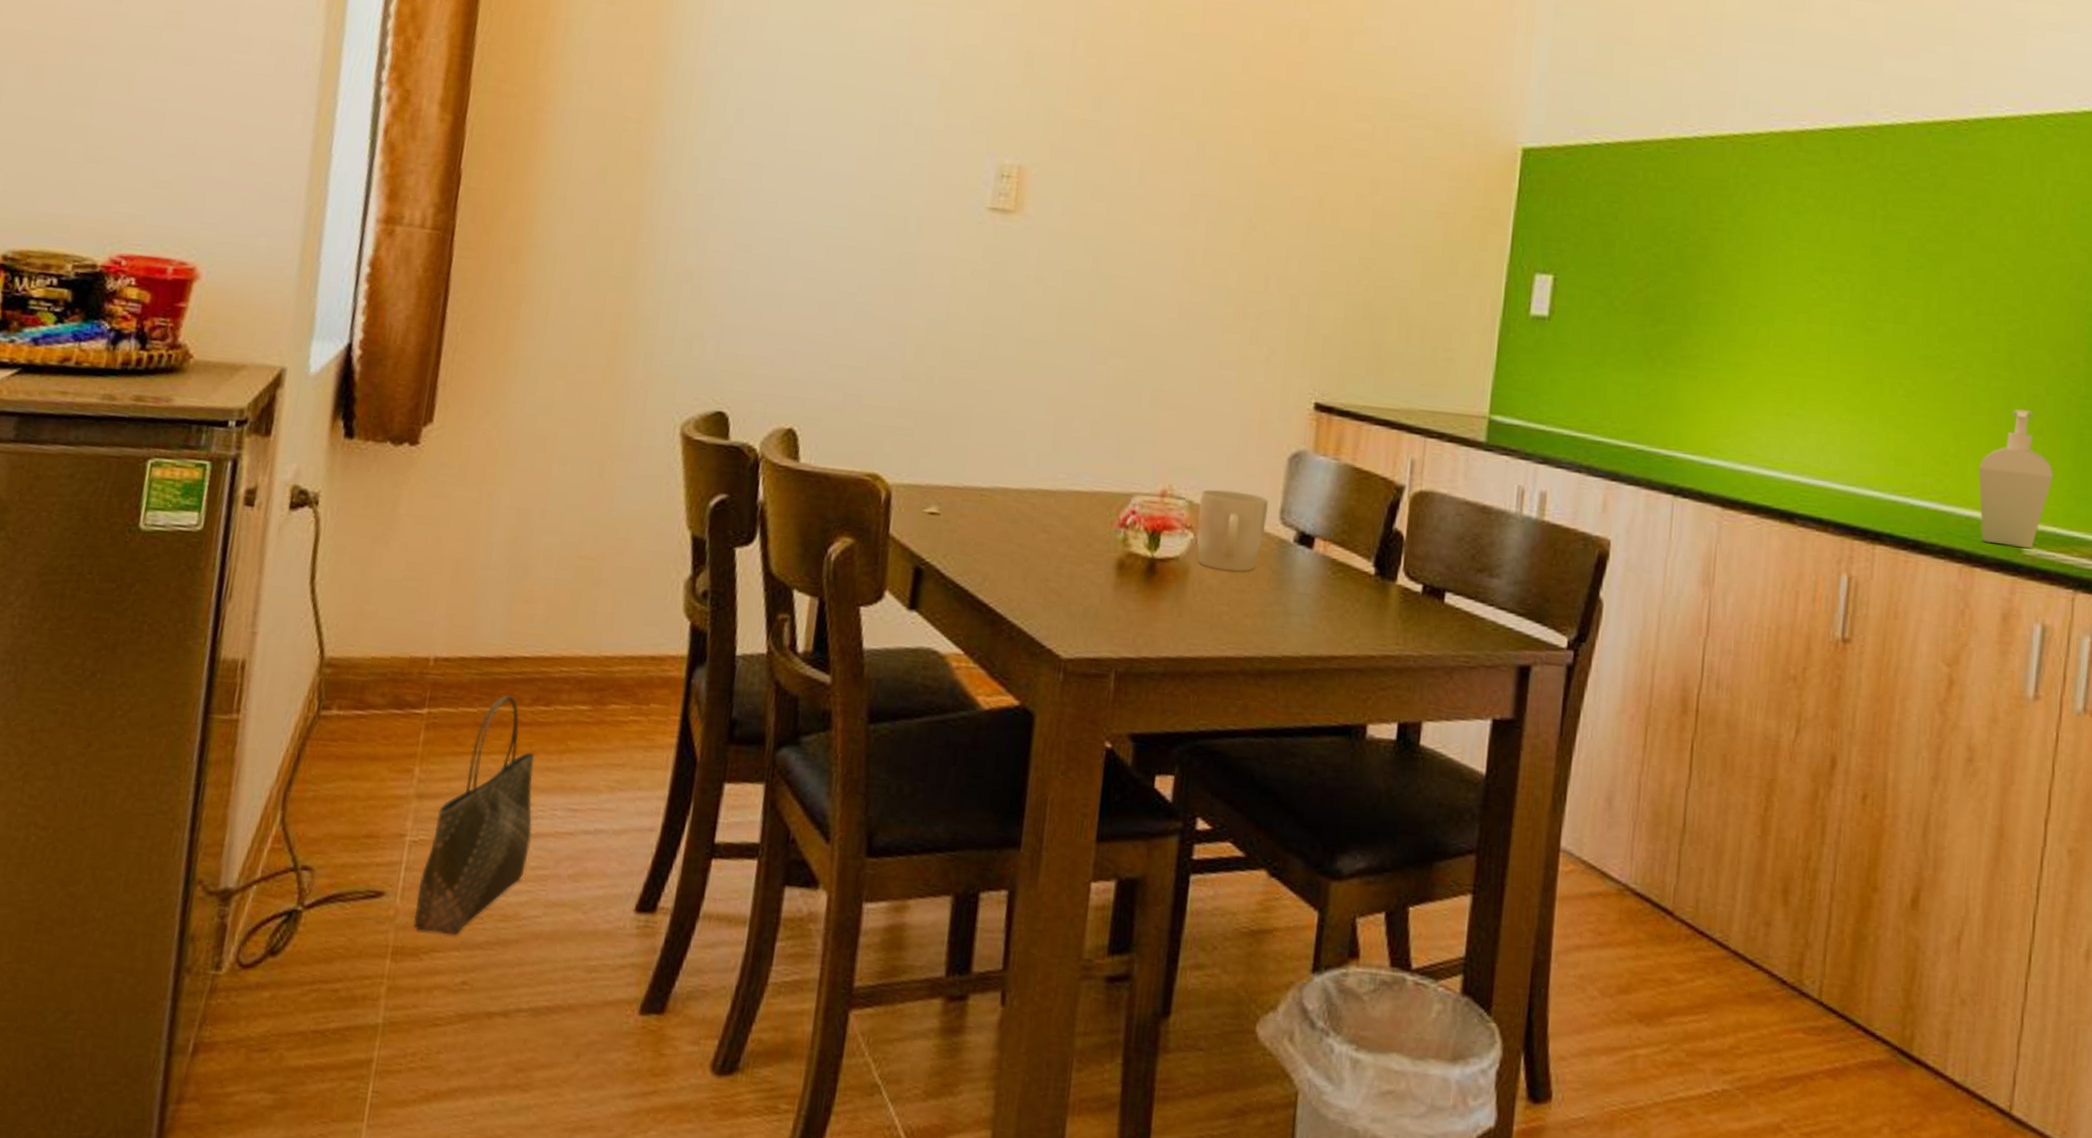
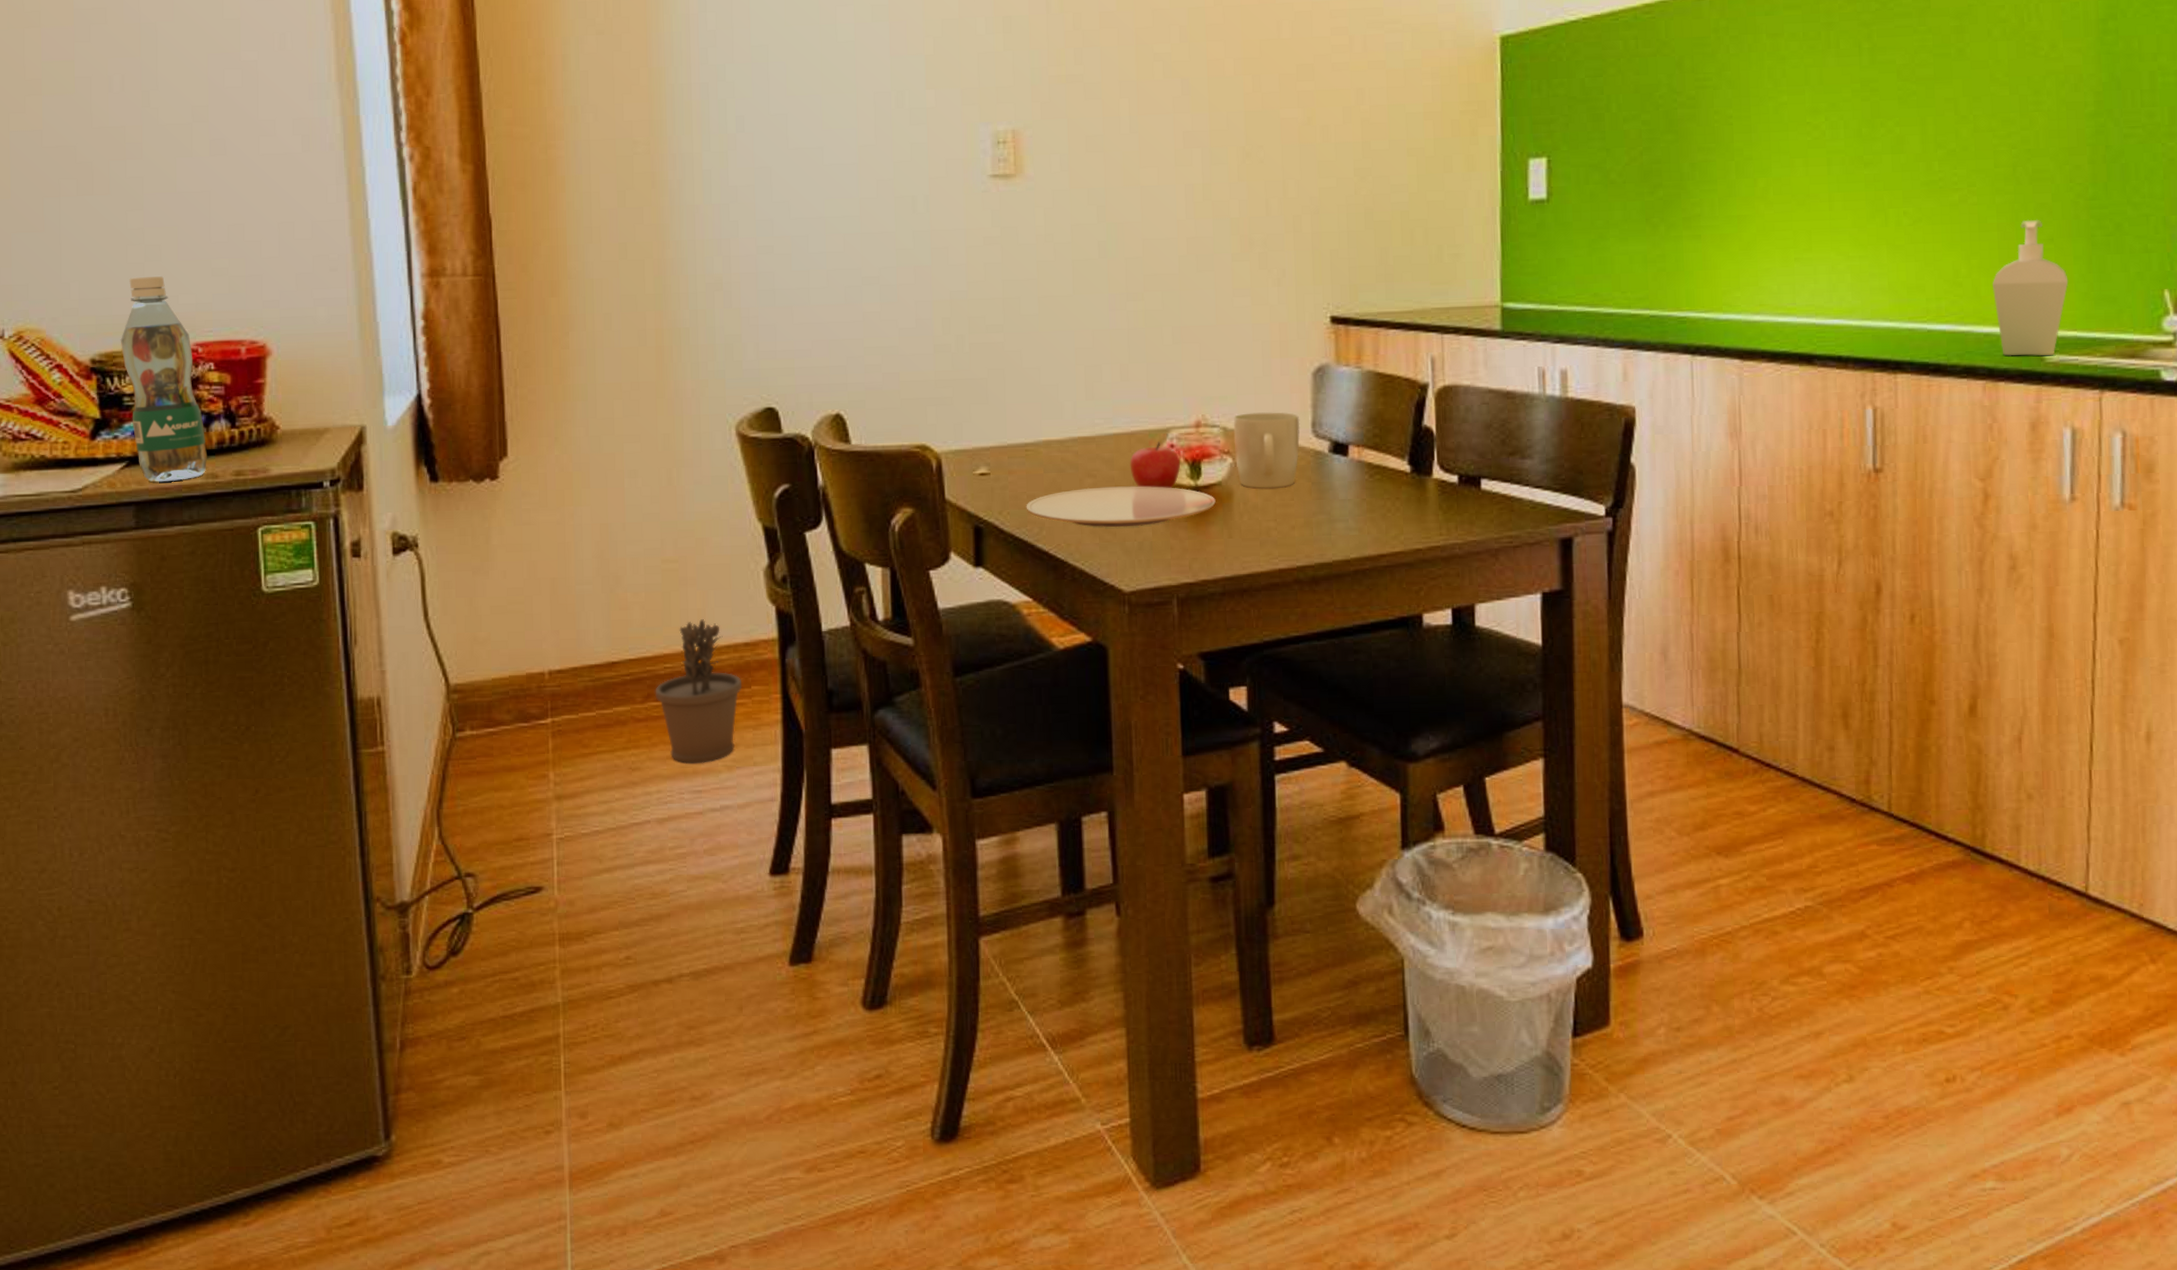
bottle: none [32,176,116,397] -> present [120,276,208,482]
shopping bag: present [413,694,535,935] -> none [572,695,665,918]
flower pot: none [544,624,641,780] -> present [655,619,743,764]
plate: none [972,543,1170,592] -> present [1026,486,1216,528]
fruit: none [1086,506,1140,556] -> present [1130,442,1181,488]

